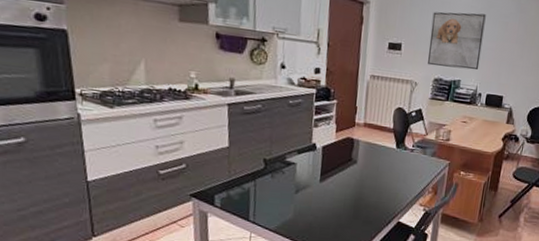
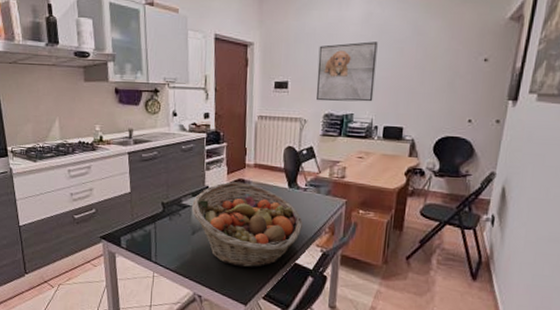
fruit basket: none [297,139,408,227] -> present [192,181,303,268]

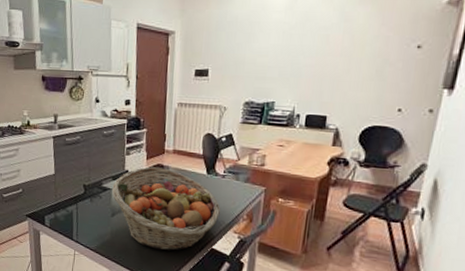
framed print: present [316,41,378,102] -> none [237,29,302,90]

